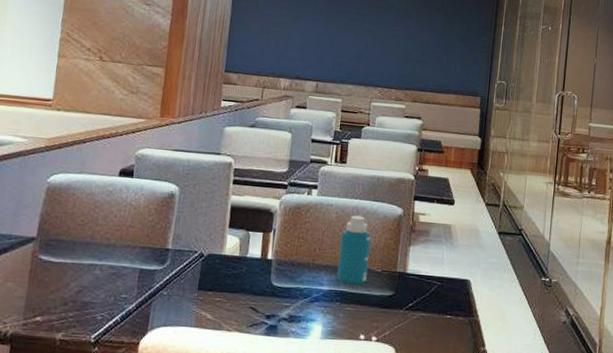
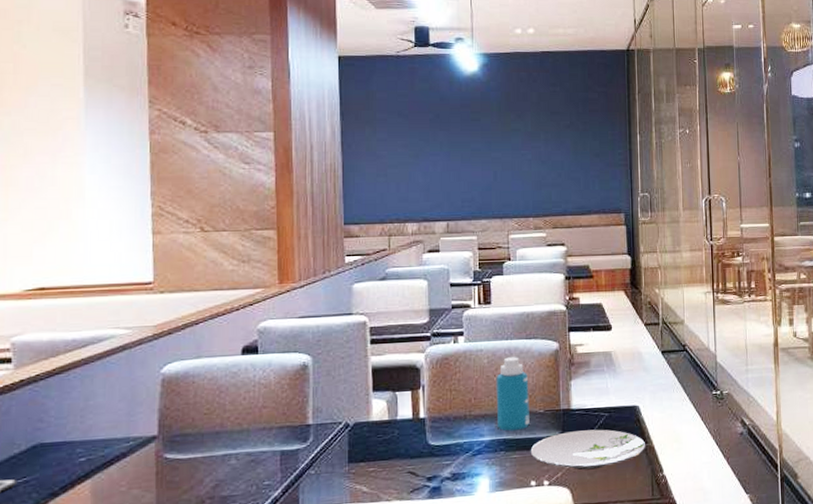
plate: none [363,294,472,334] -> present [530,429,646,470]

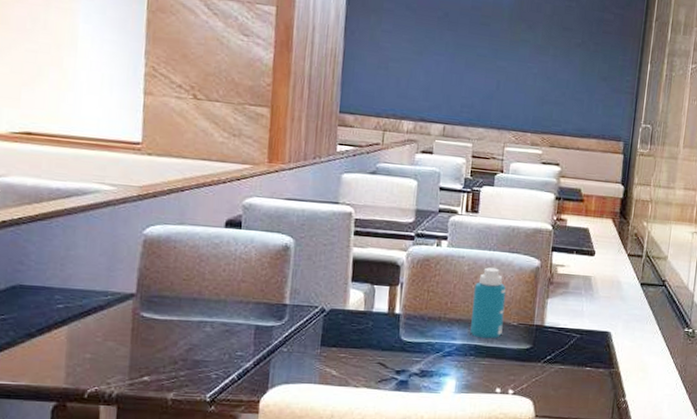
plate: present [530,429,646,470] -> none [499,347,613,386]

